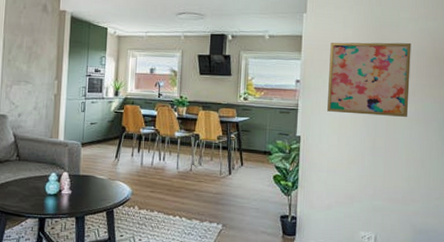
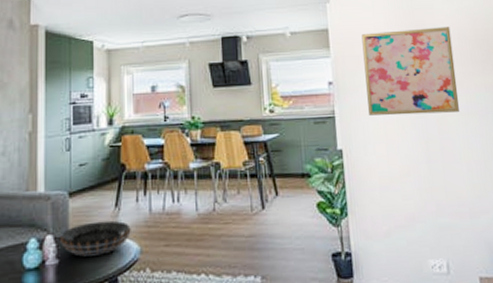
decorative bowl: none [72,167,126,192] -> present [59,220,131,257]

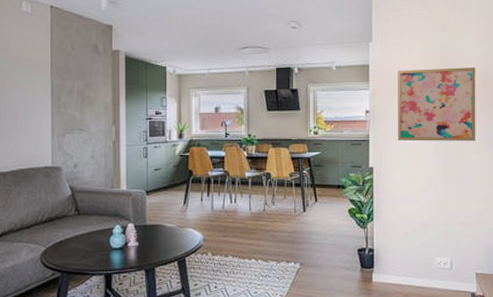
decorative bowl: present [59,220,131,257] -> none [138,214,196,241]

